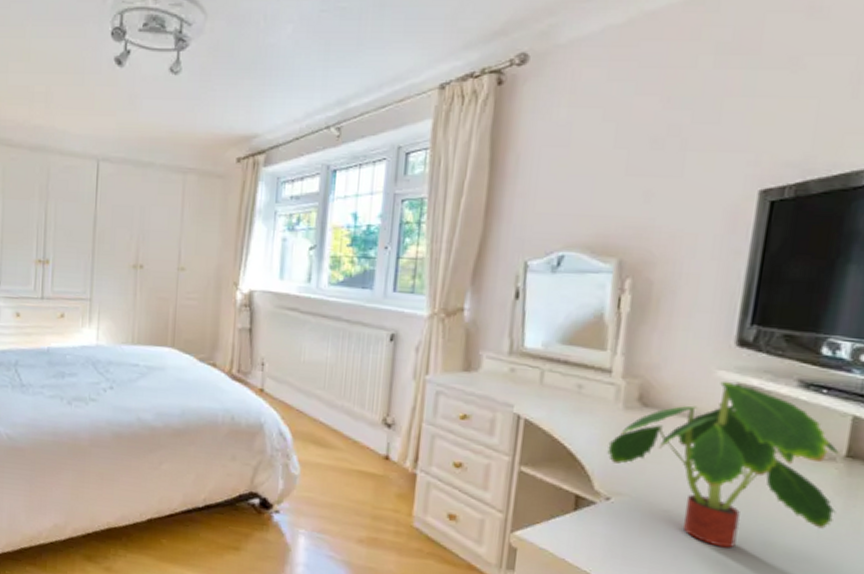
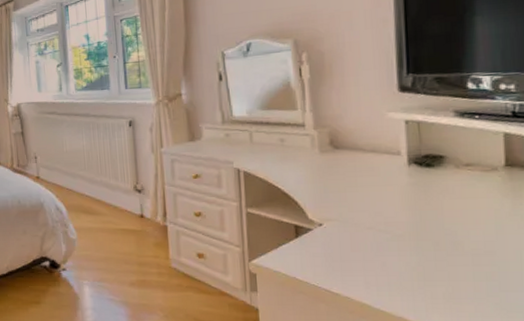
plant: present [607,380,841,549] -> none [313,120,507,251]

